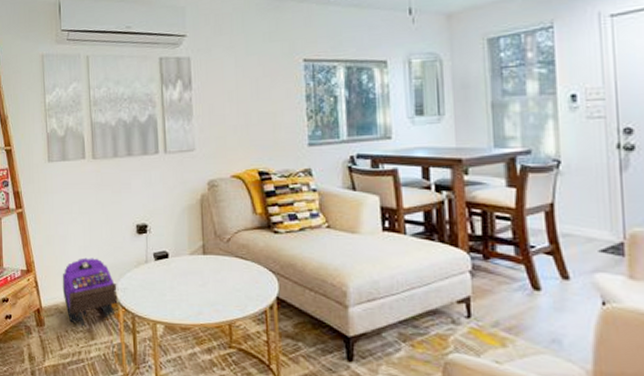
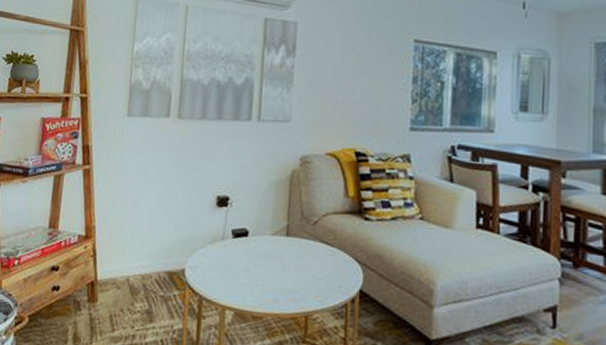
backpack: present [62,257,119,327] -> none [123,227,188,307]

